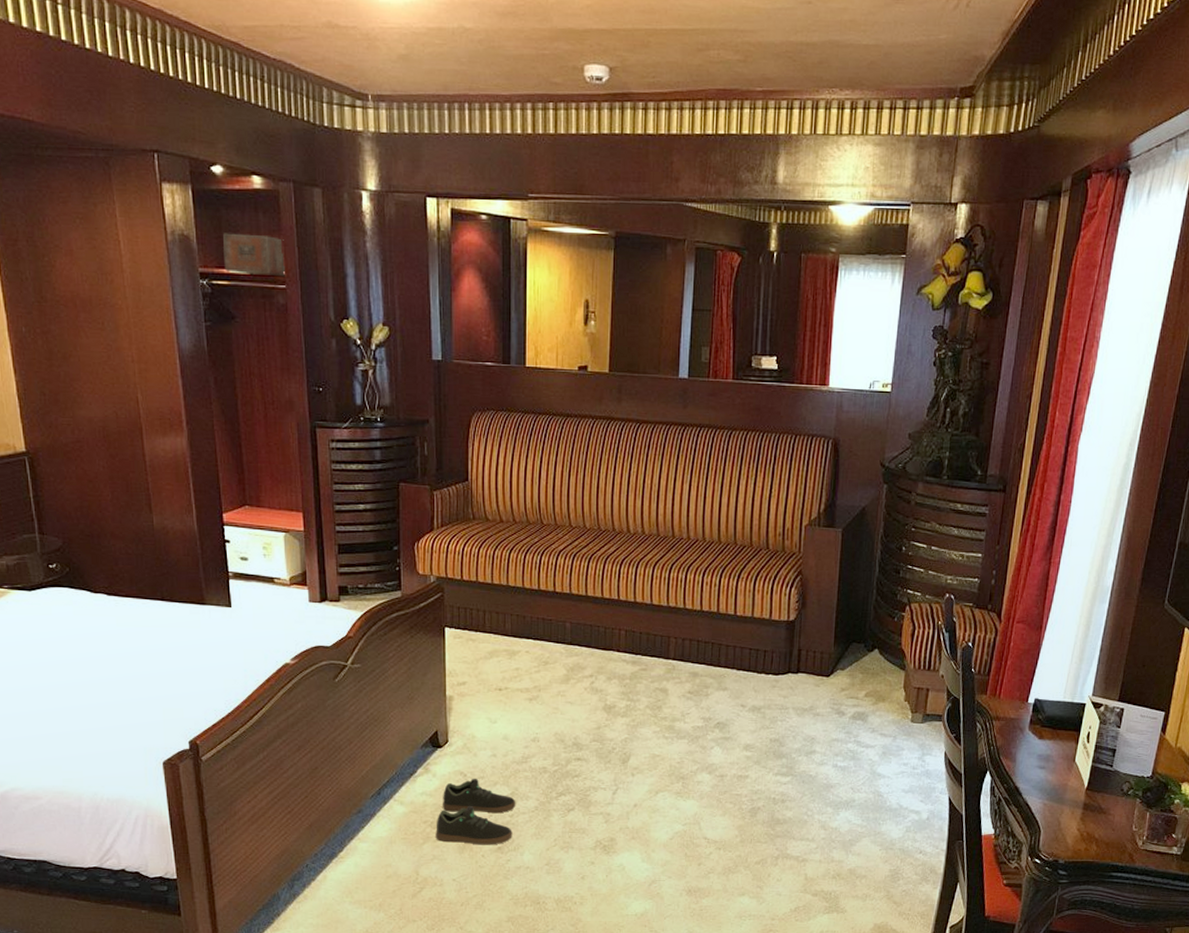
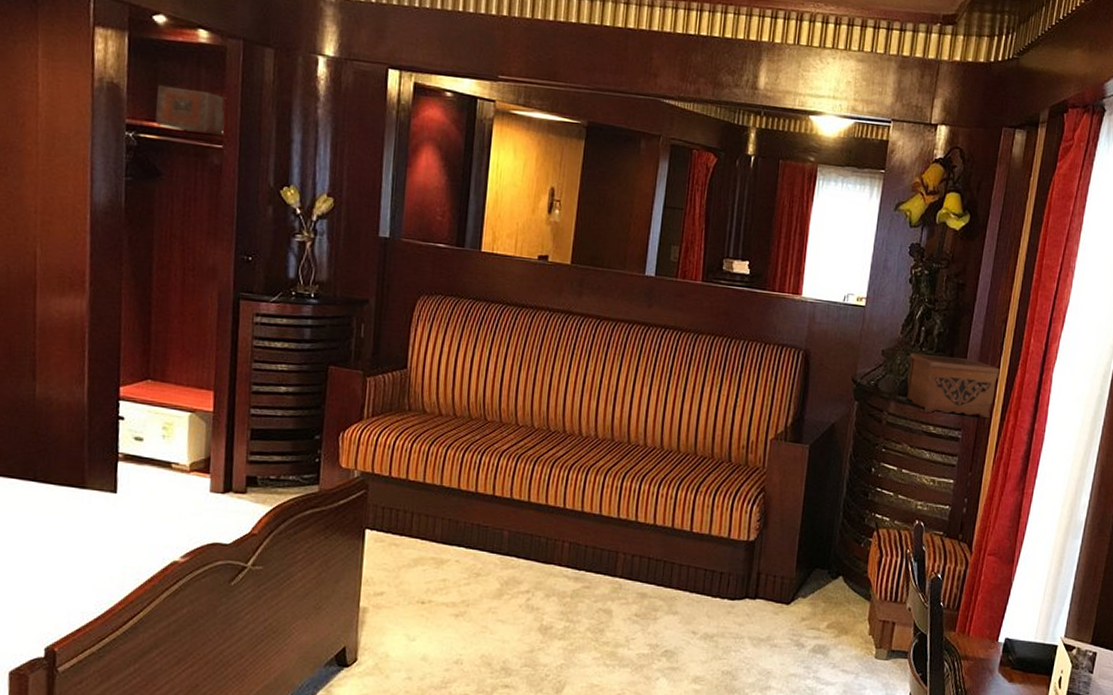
decorative box: none [933,433,1026,493] -> present [906,352,1000,419]

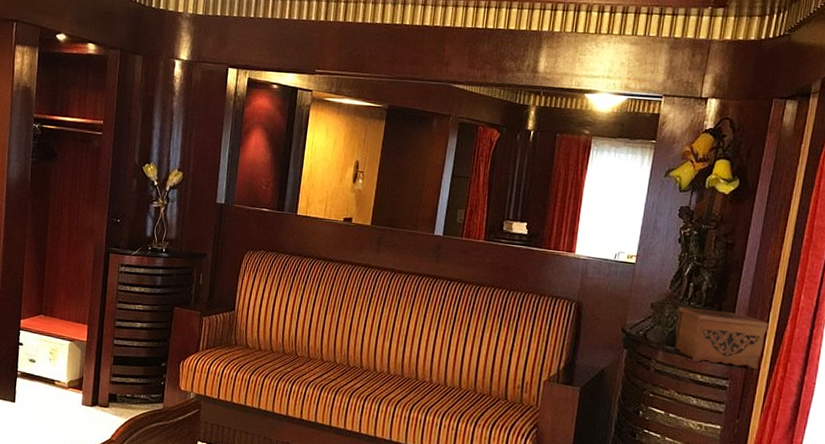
decorative box: present [155,85,226,137] -> none [54,87,106,126]

